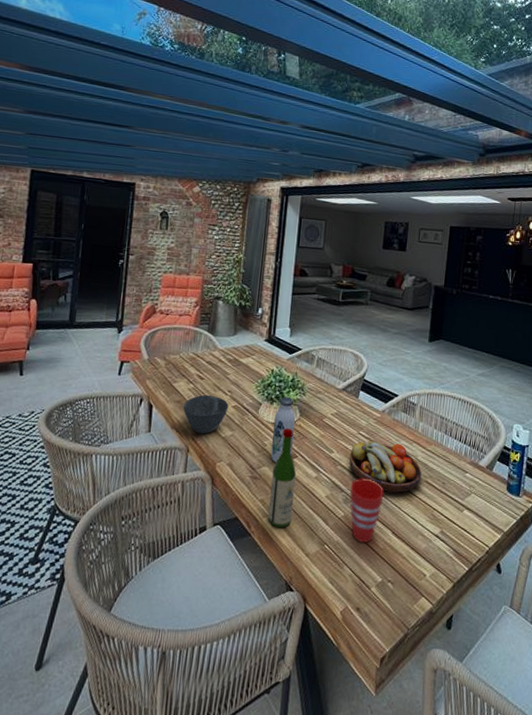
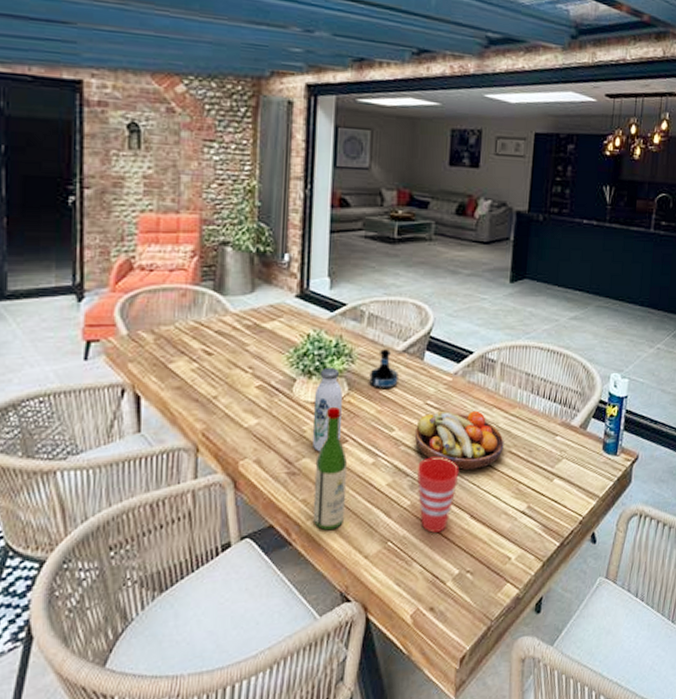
bowl: present [182,394,229,435] -> none [185,374,251,427]
tequila bottle: none [316,386,339,419] -> present [369,349,399,390]

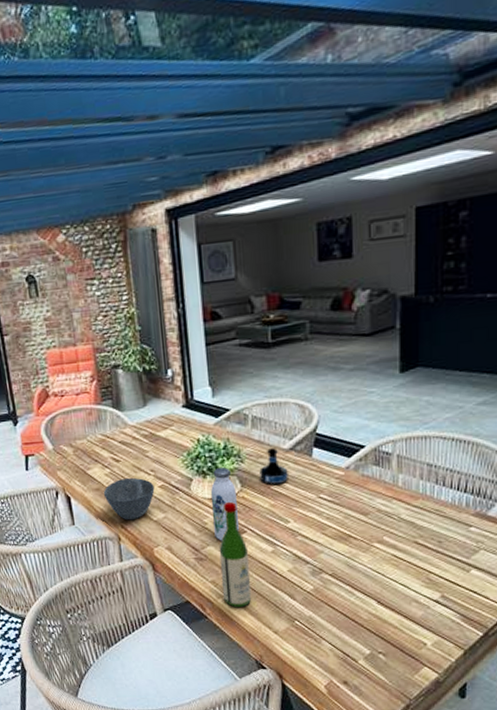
bowl: none [185,374,251,427] -> present [103,477,155,521]
fruit bowl: present [414,410,504,471] -> none [310,502,408,560]
cup: present [416,457,459,533] -> none [316,546,361,615]

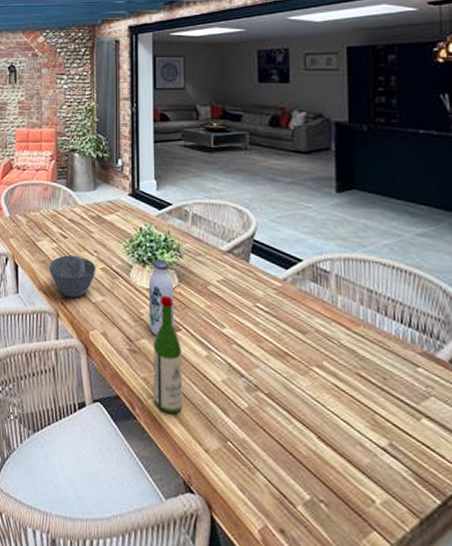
tequila bottle: present [259,448,288,486] -> none [197,247,225,287]

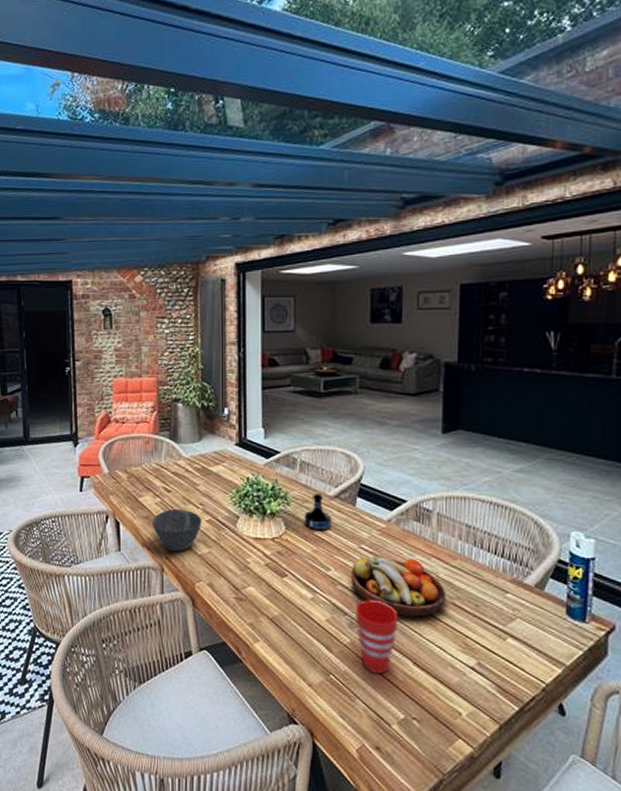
water bottle: present [148,259,174,336] -> none [255,508,280,583]
wine bottle: present [153,295,183,414] -> none [259,543,289,655]
tequila bottle: none [197,247,225,287] -> present [304,494,332,532]
fruit bowl: none [246,316,350,386] -> present [350,556,446,617]
cup: none [251,361,299,446] -> present [354,599,399,674]

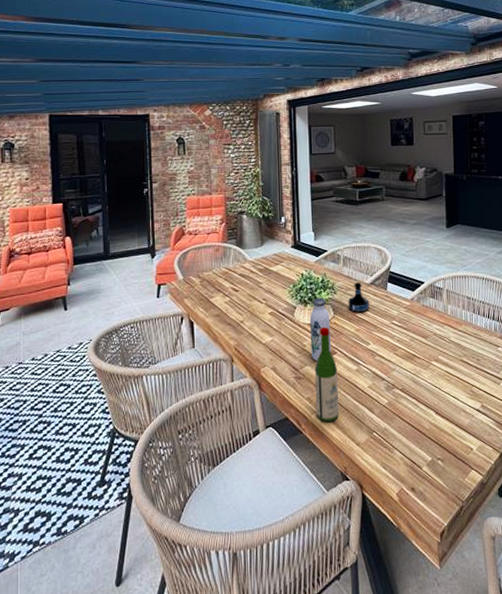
bowl: present [151,508,202,552] -> none [222,305,265,344]
water bottle: none [255,508,280,583] -> present [309,298,331,361]
wine bottle: none [259,543,289,655] -> present [314,326,339,423]
fruit bowl: present [350,556,446,617] -> none [385,328,456,376]
cup: present [354,599,399,674] -> none [390,364,423,426]

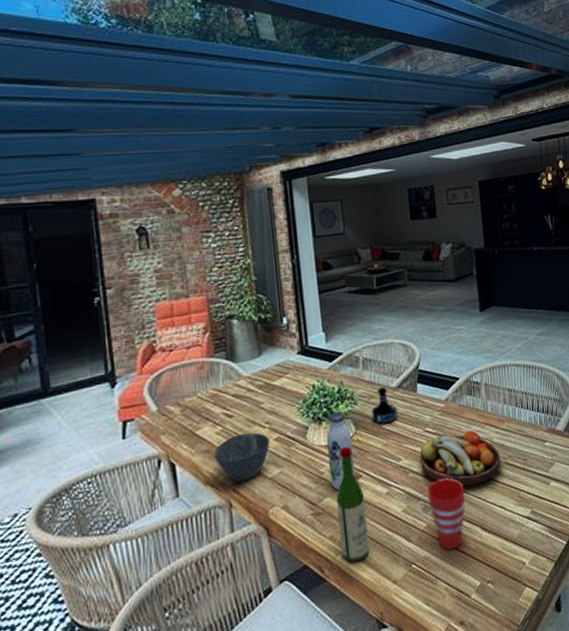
bowl: none [222,305,265,344] -> present [213,432,270,483]
fruit bowl: none [385,328,456,376] -> present [419,430,501,487]
cup: none [390,364,423,426] -> present [426,478,465,550]

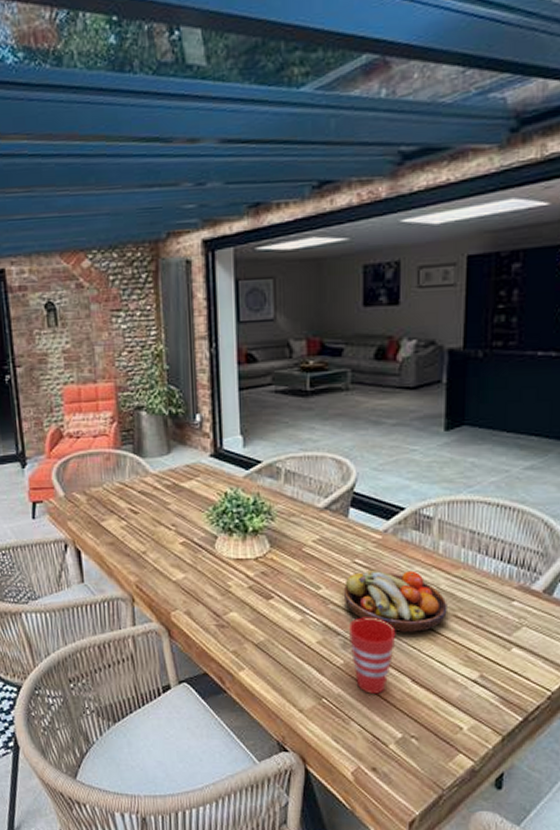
bowl: present [213,432,270,483] -> none [117,532,175,580]
water bottle: present [326,411,355,491] -> none [236,525,265,607]
wine bottle: present [336,446,370,563] -> none [243,563,276,682]
tequila bottle: present [371,387,398,425] -> none [291,506,322,547]

